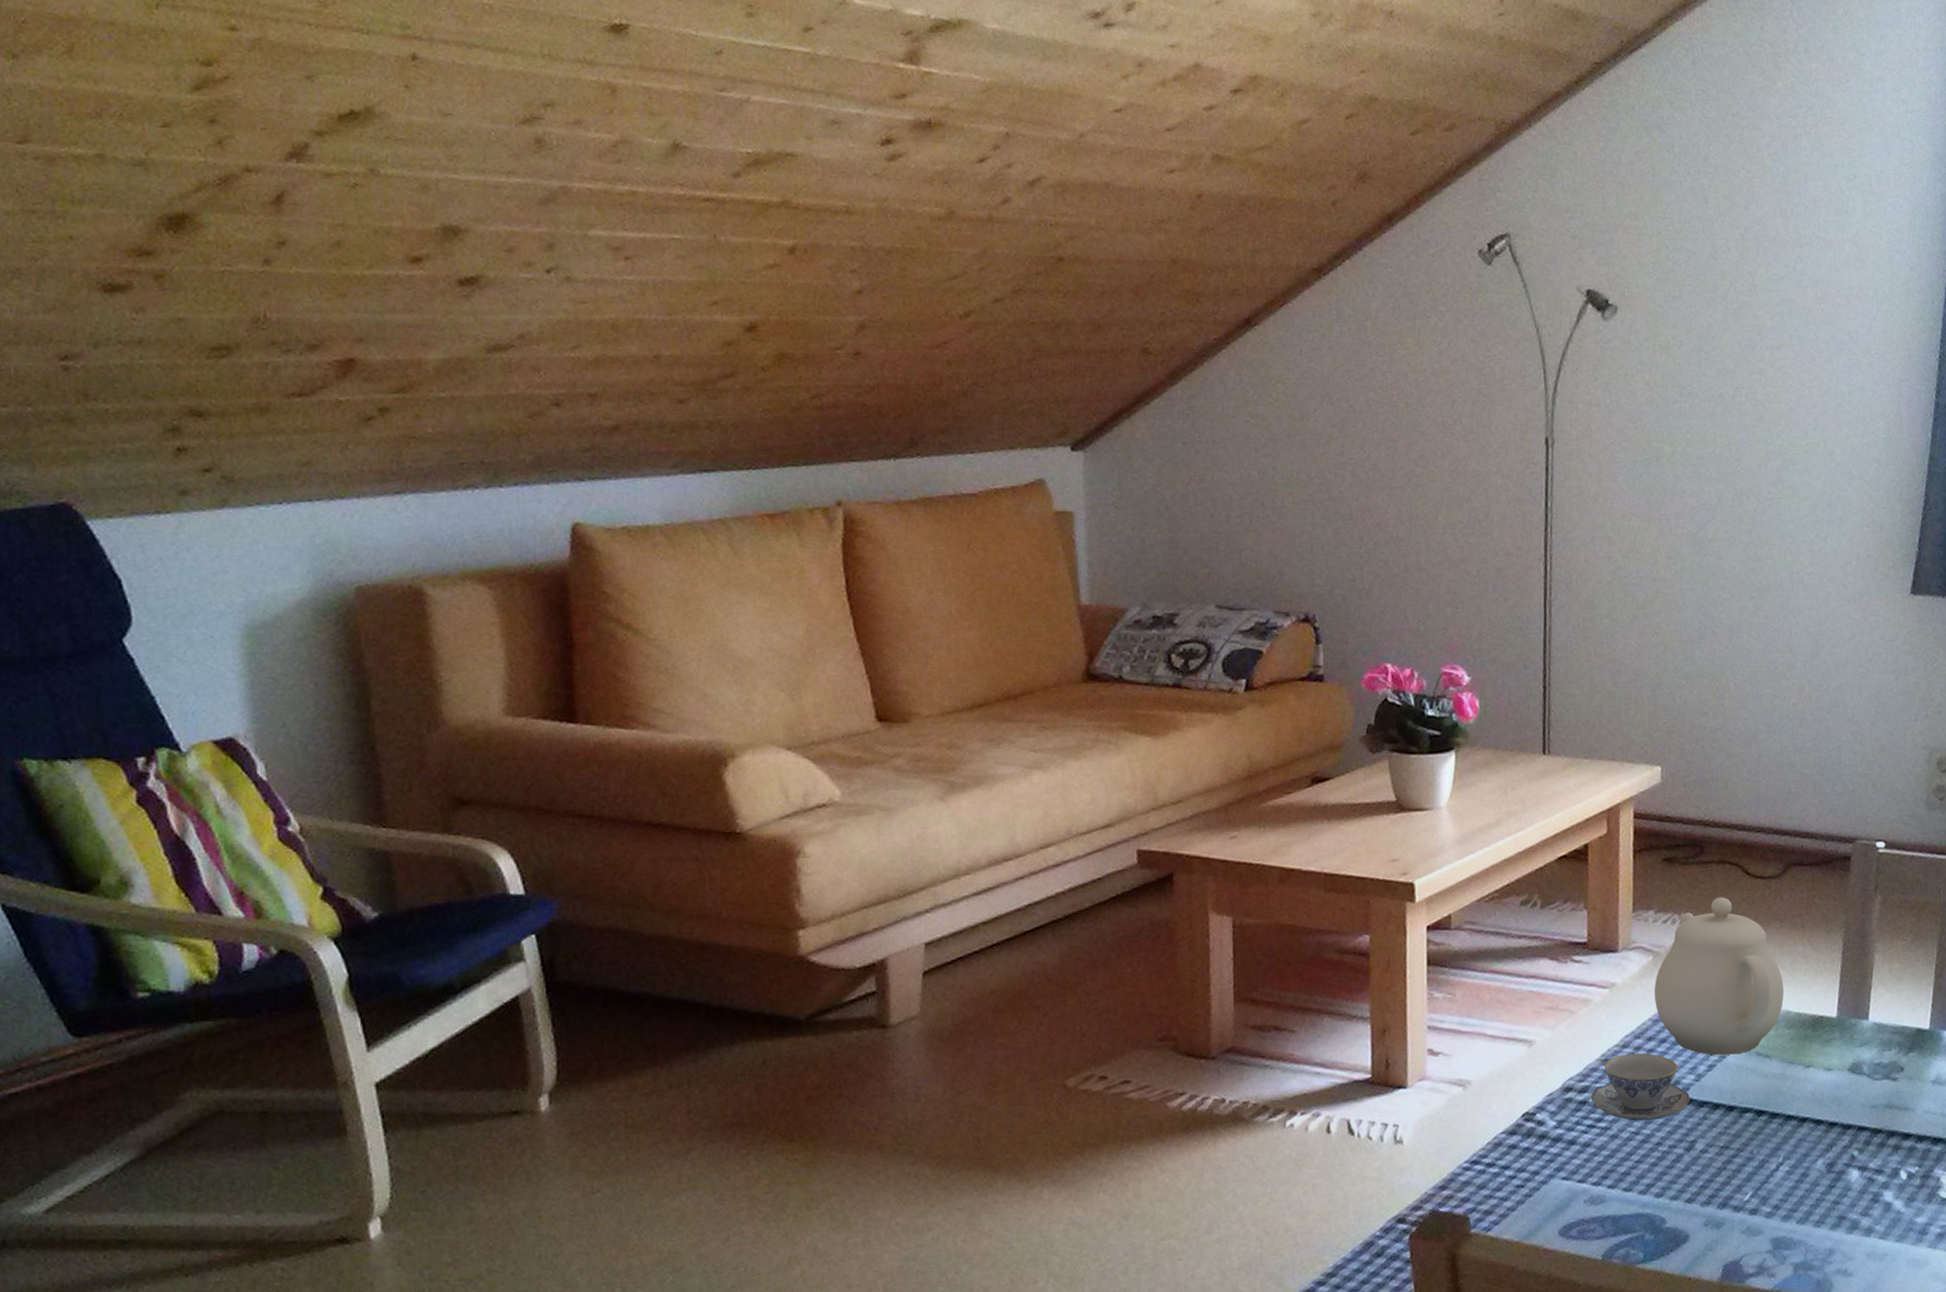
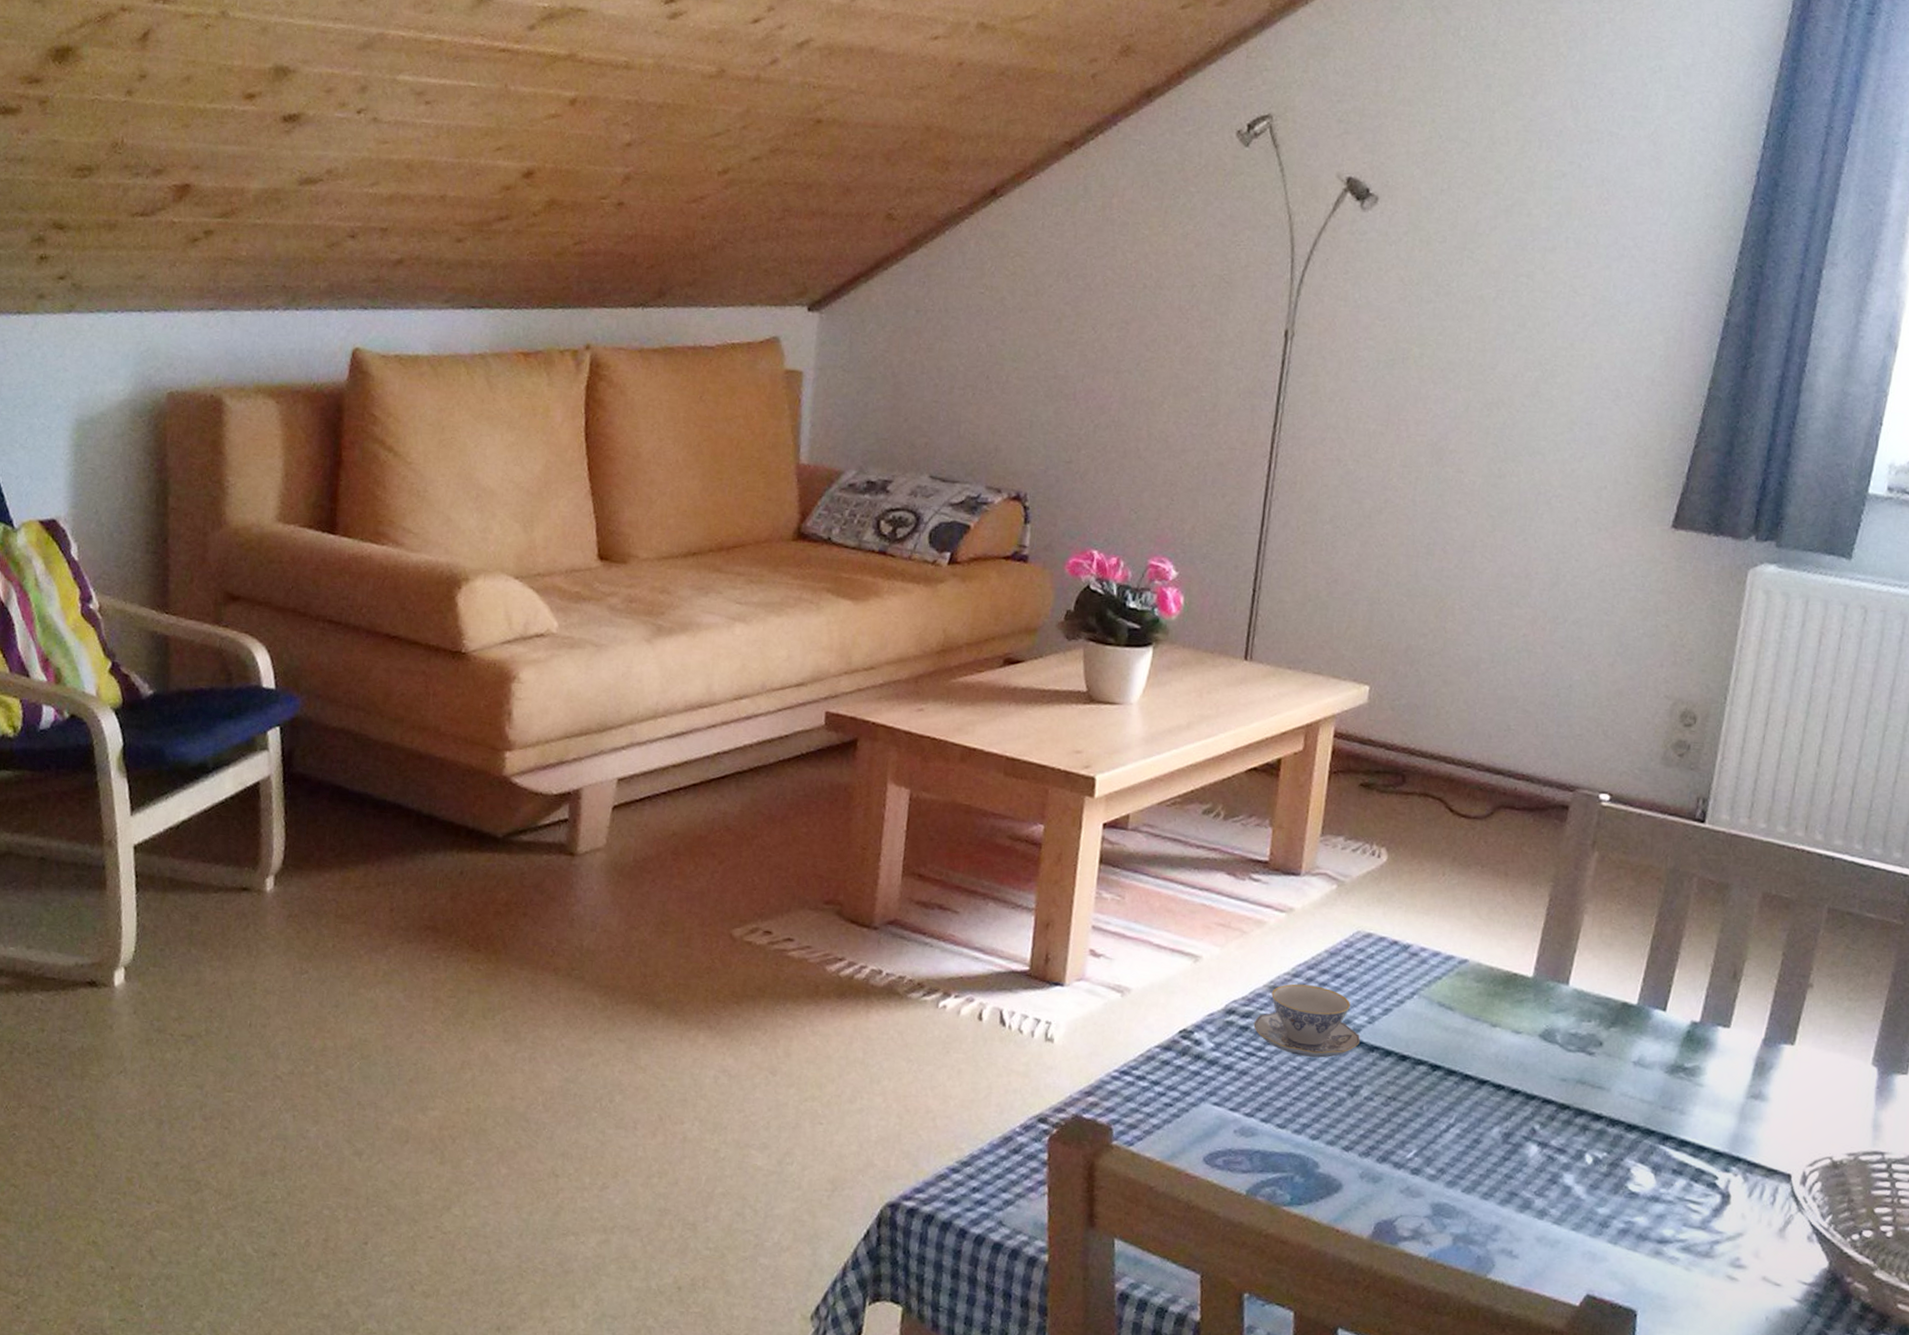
teapot: present [1654,897,1784,1055] -> none [1333,831,1478,1001]

